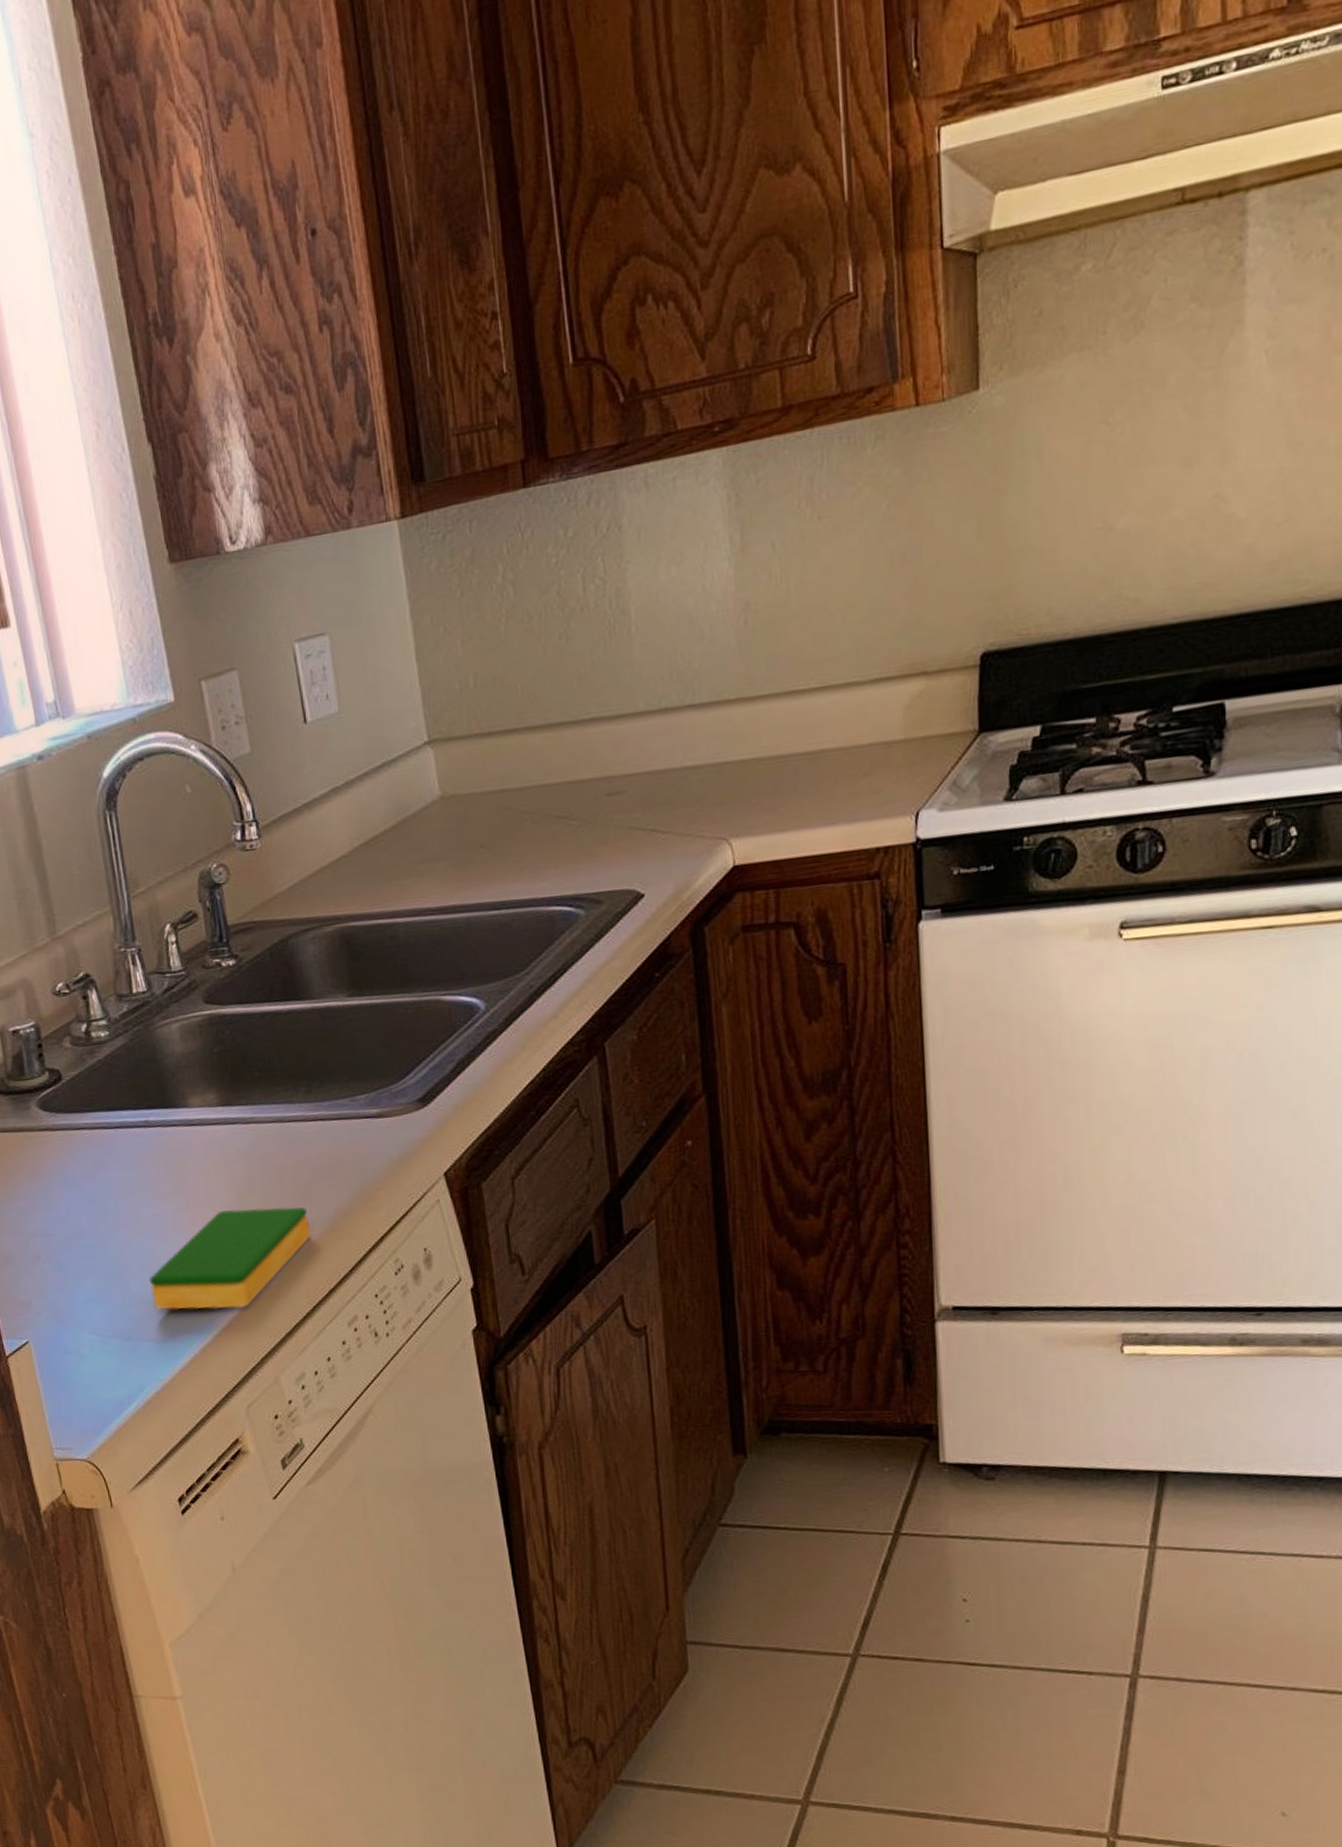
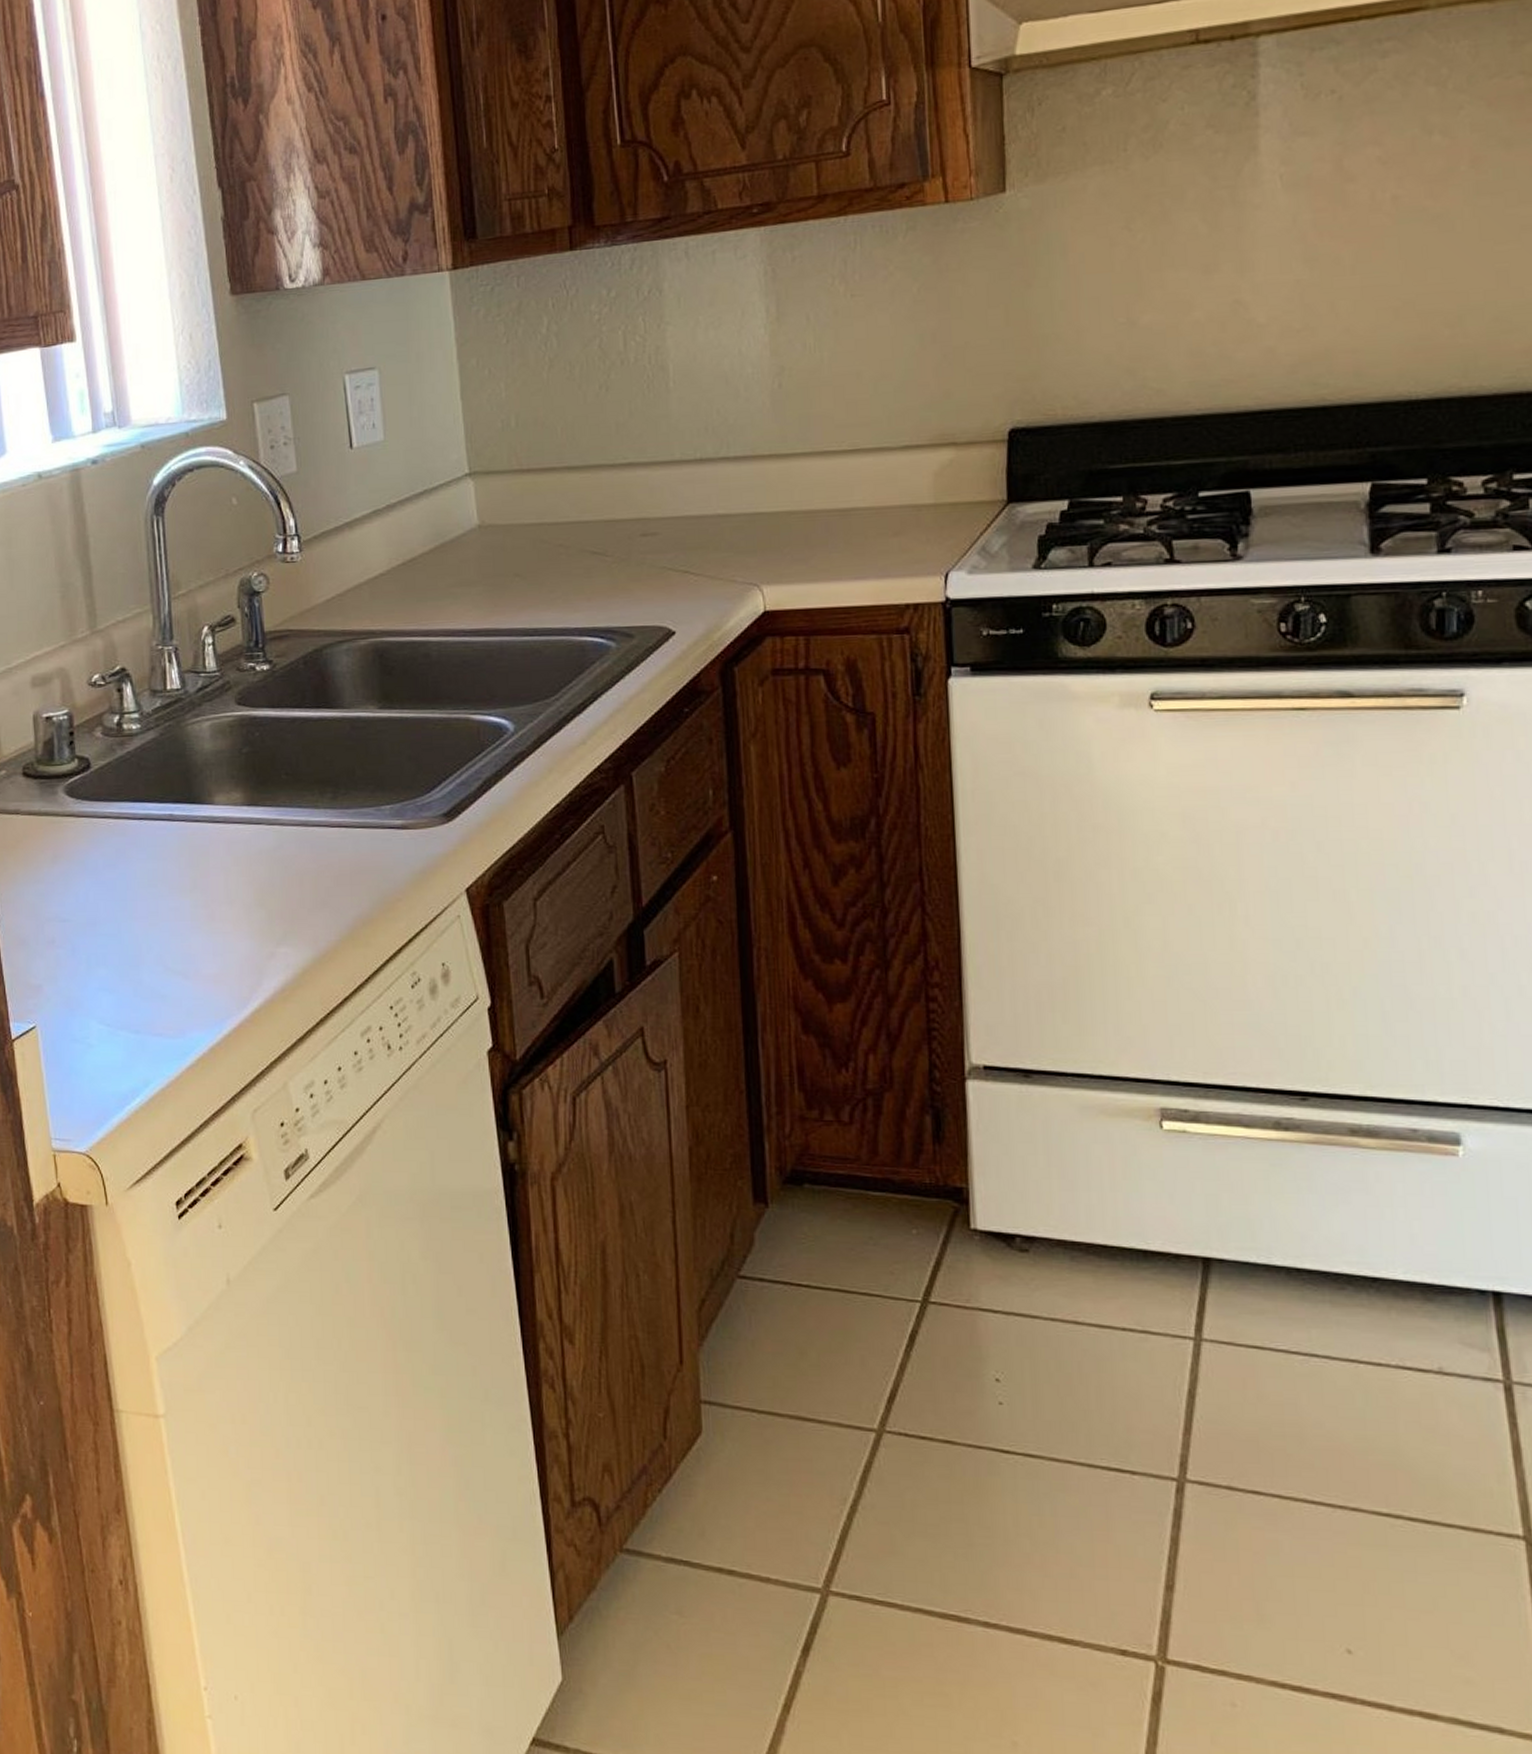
dish sponge: present [150,1207,311,1310] -> none [163,909,329,1010]

